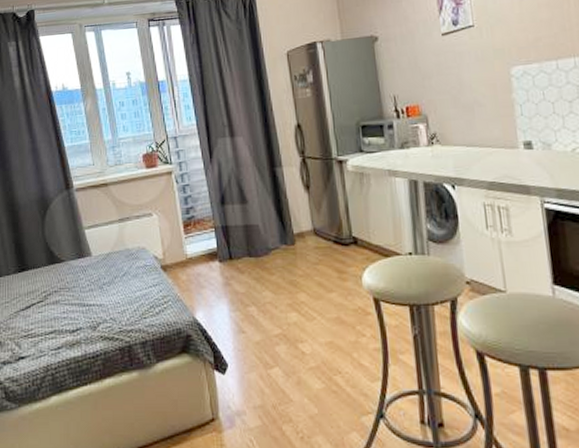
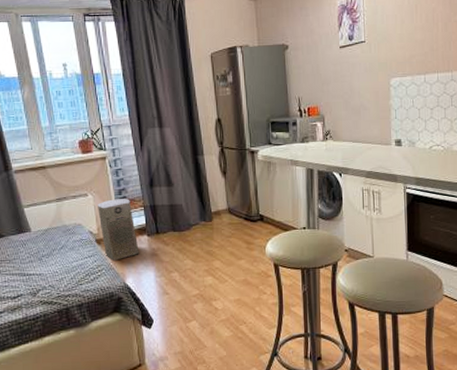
air purifier: none [163,218,210,291] -> present [98,199,139,261]

